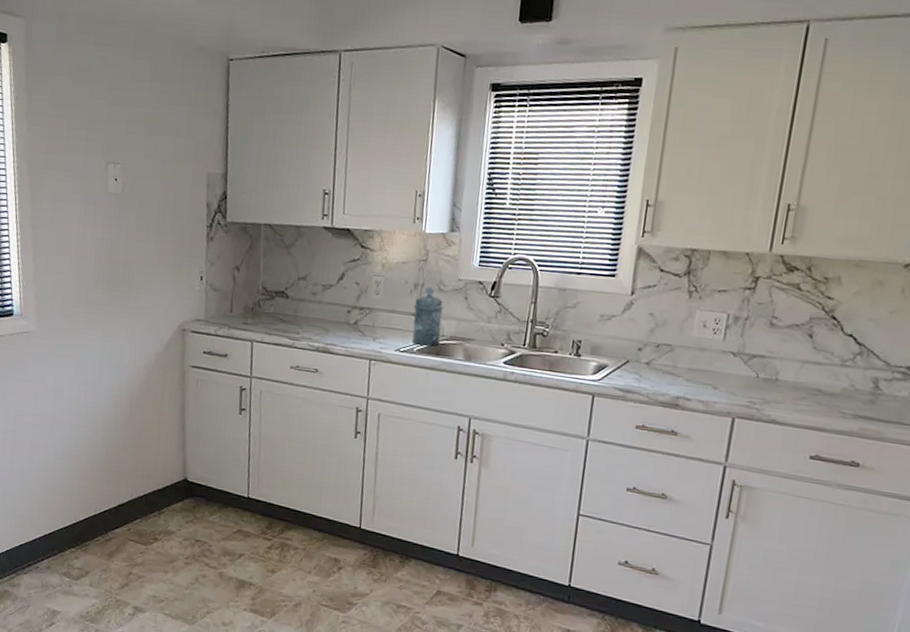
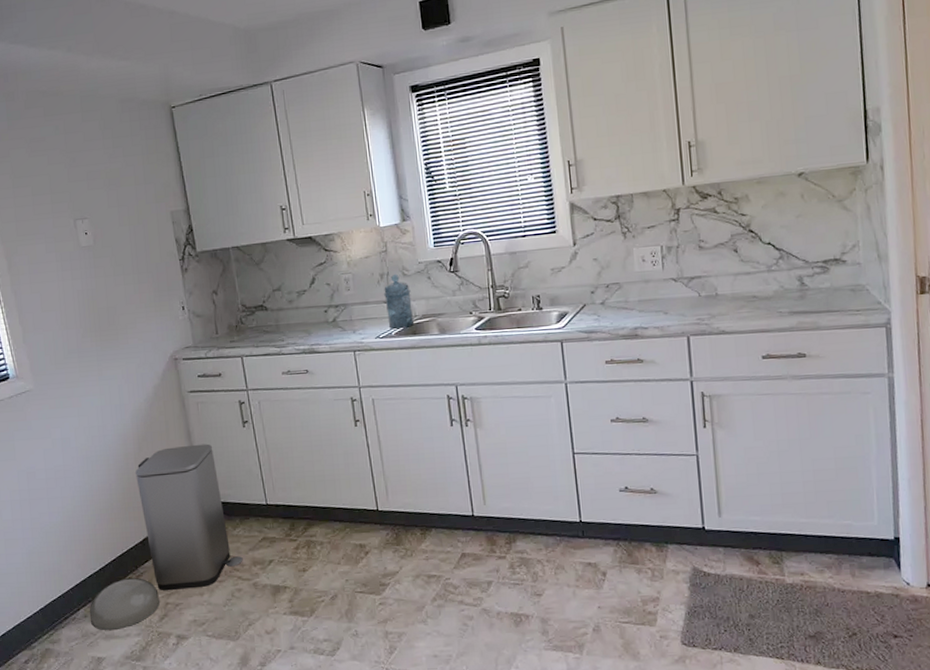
pet bowl: none [52,539,124,588] -> present [89,578,160,630]
pedal bin: none [122,418,214,566] -> present [135,443,243,590]

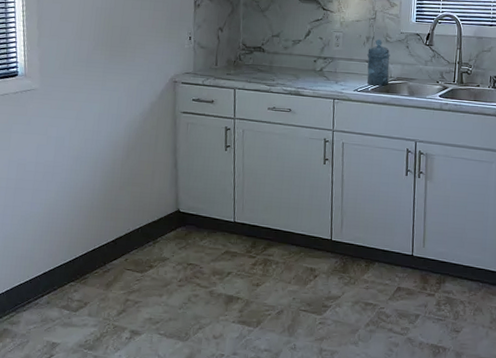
pet bowl: present [89,578,160,630] -> none [52,272,121,319]
pedal bin: present [135,443,243,590] -> none [119,159,204,289]

